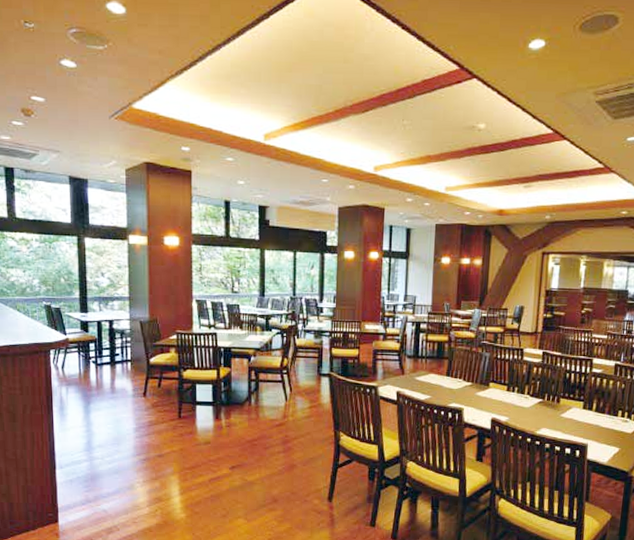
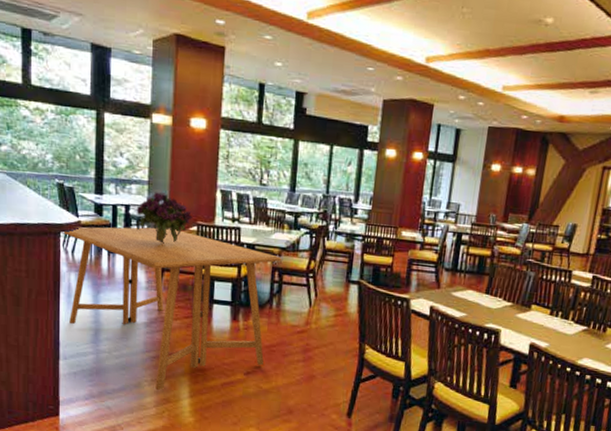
dining table: none [53,338,257,491] -> present [63,226,282,391]
bouquet: none [119,306,172,353] -> present [135,192,193,244]

